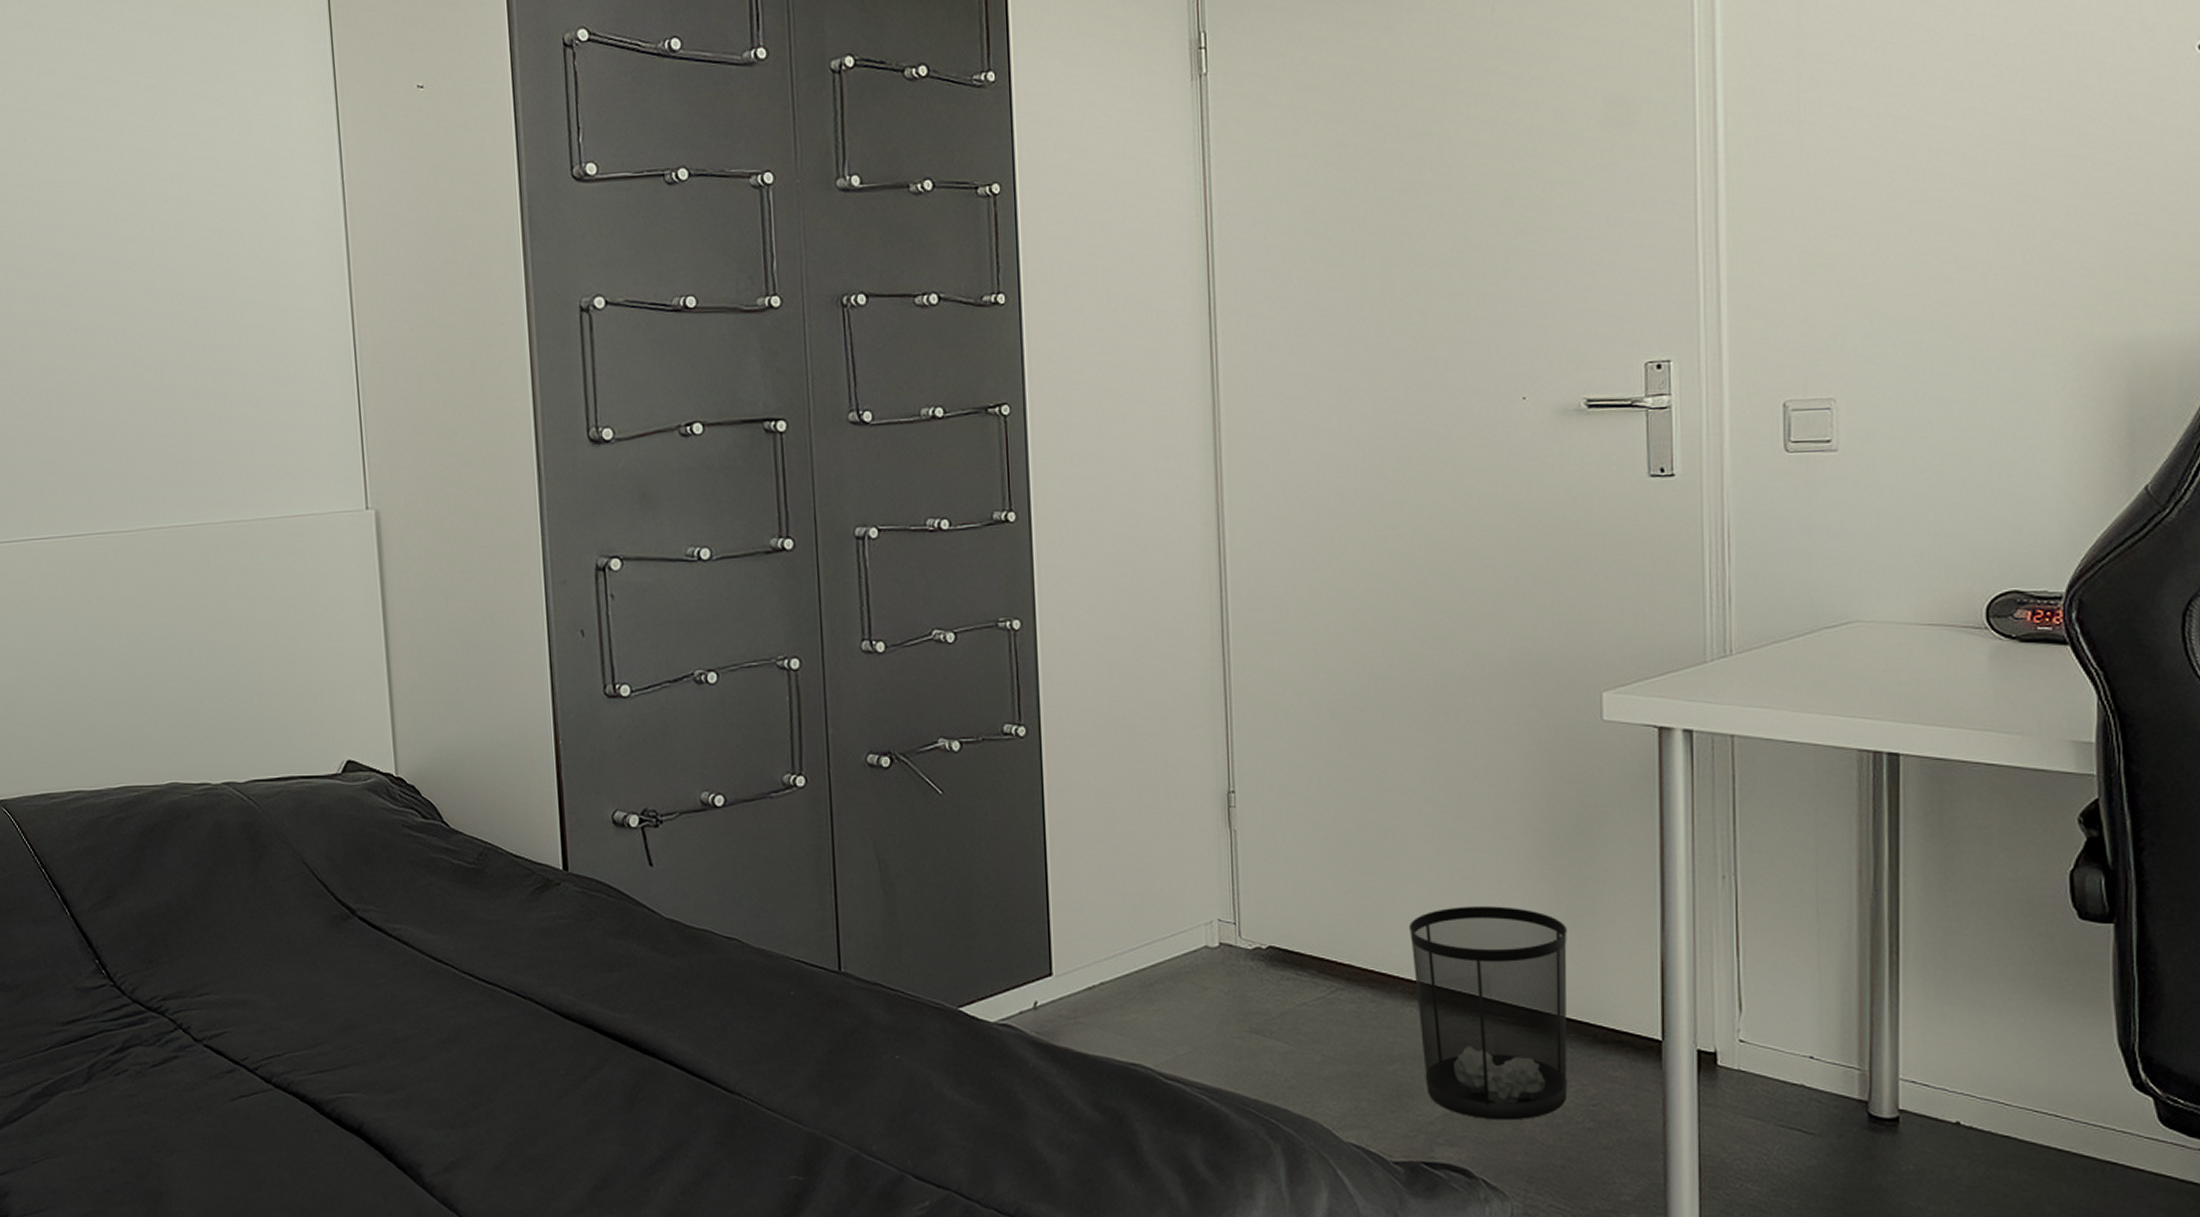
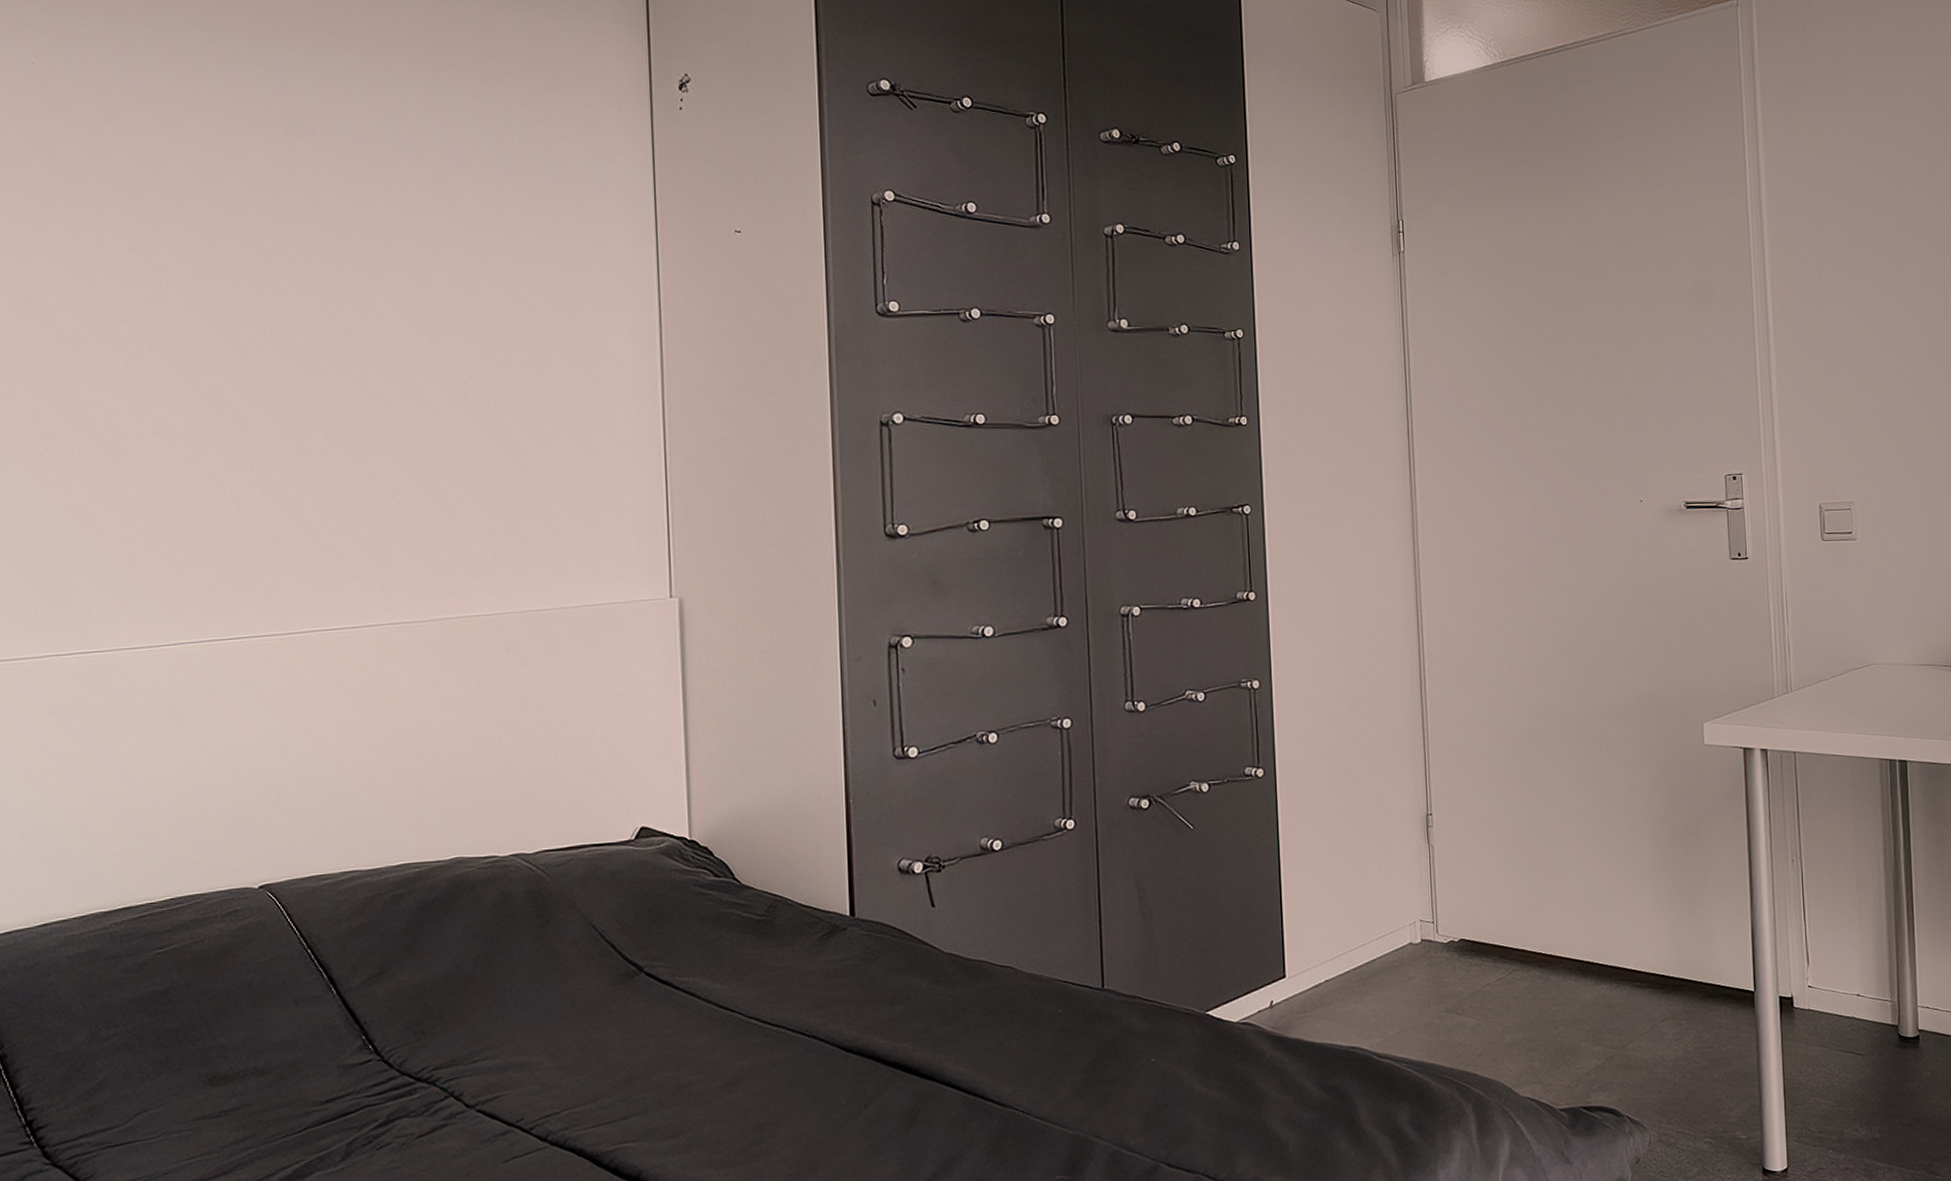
waste bin: present [1408,906,1568,1121] -> none [1567,894,1688,1067]

